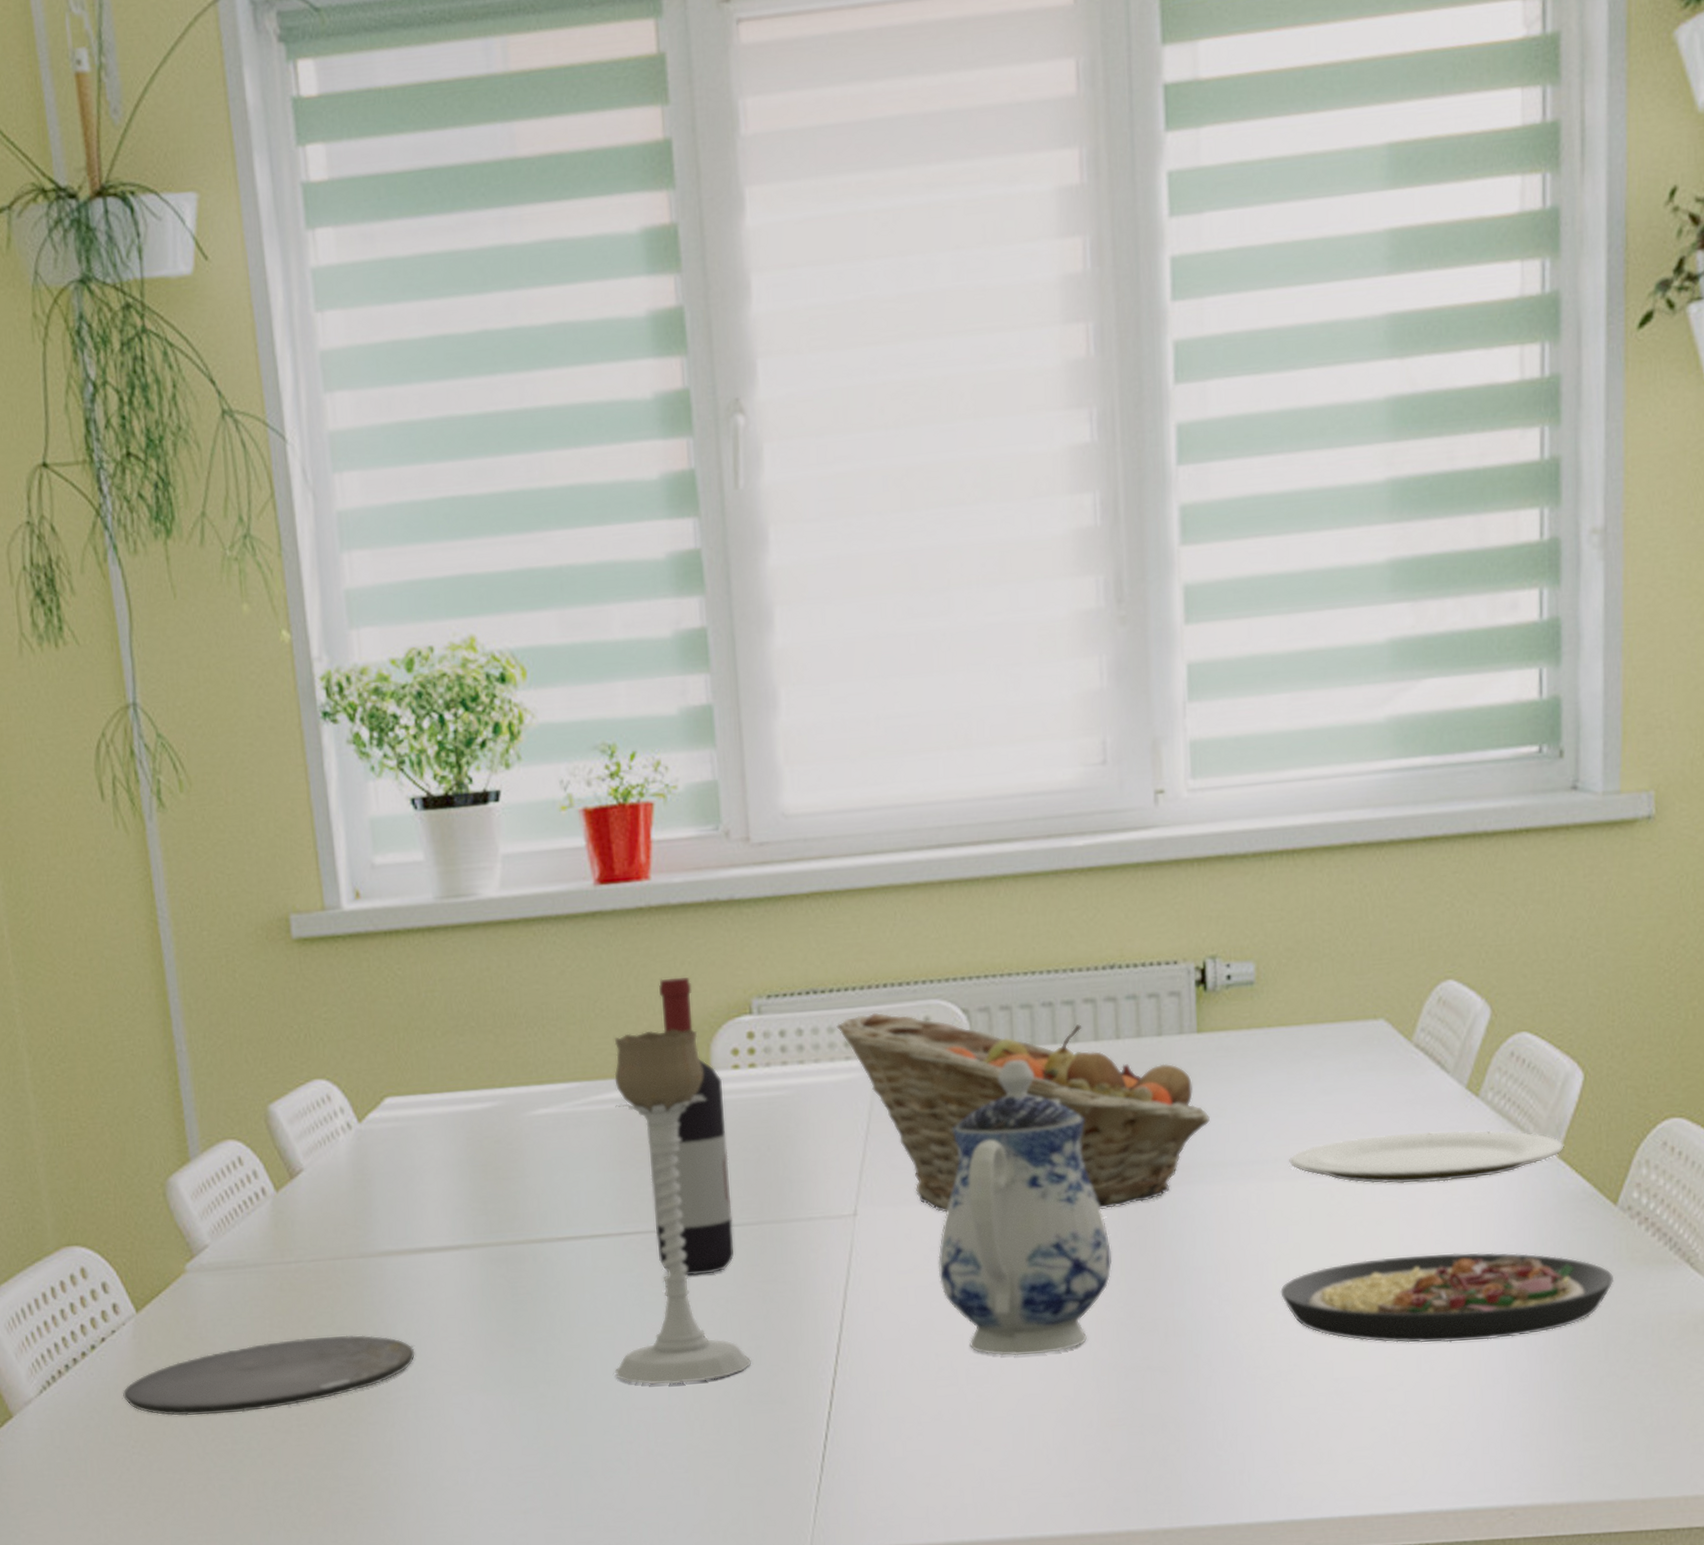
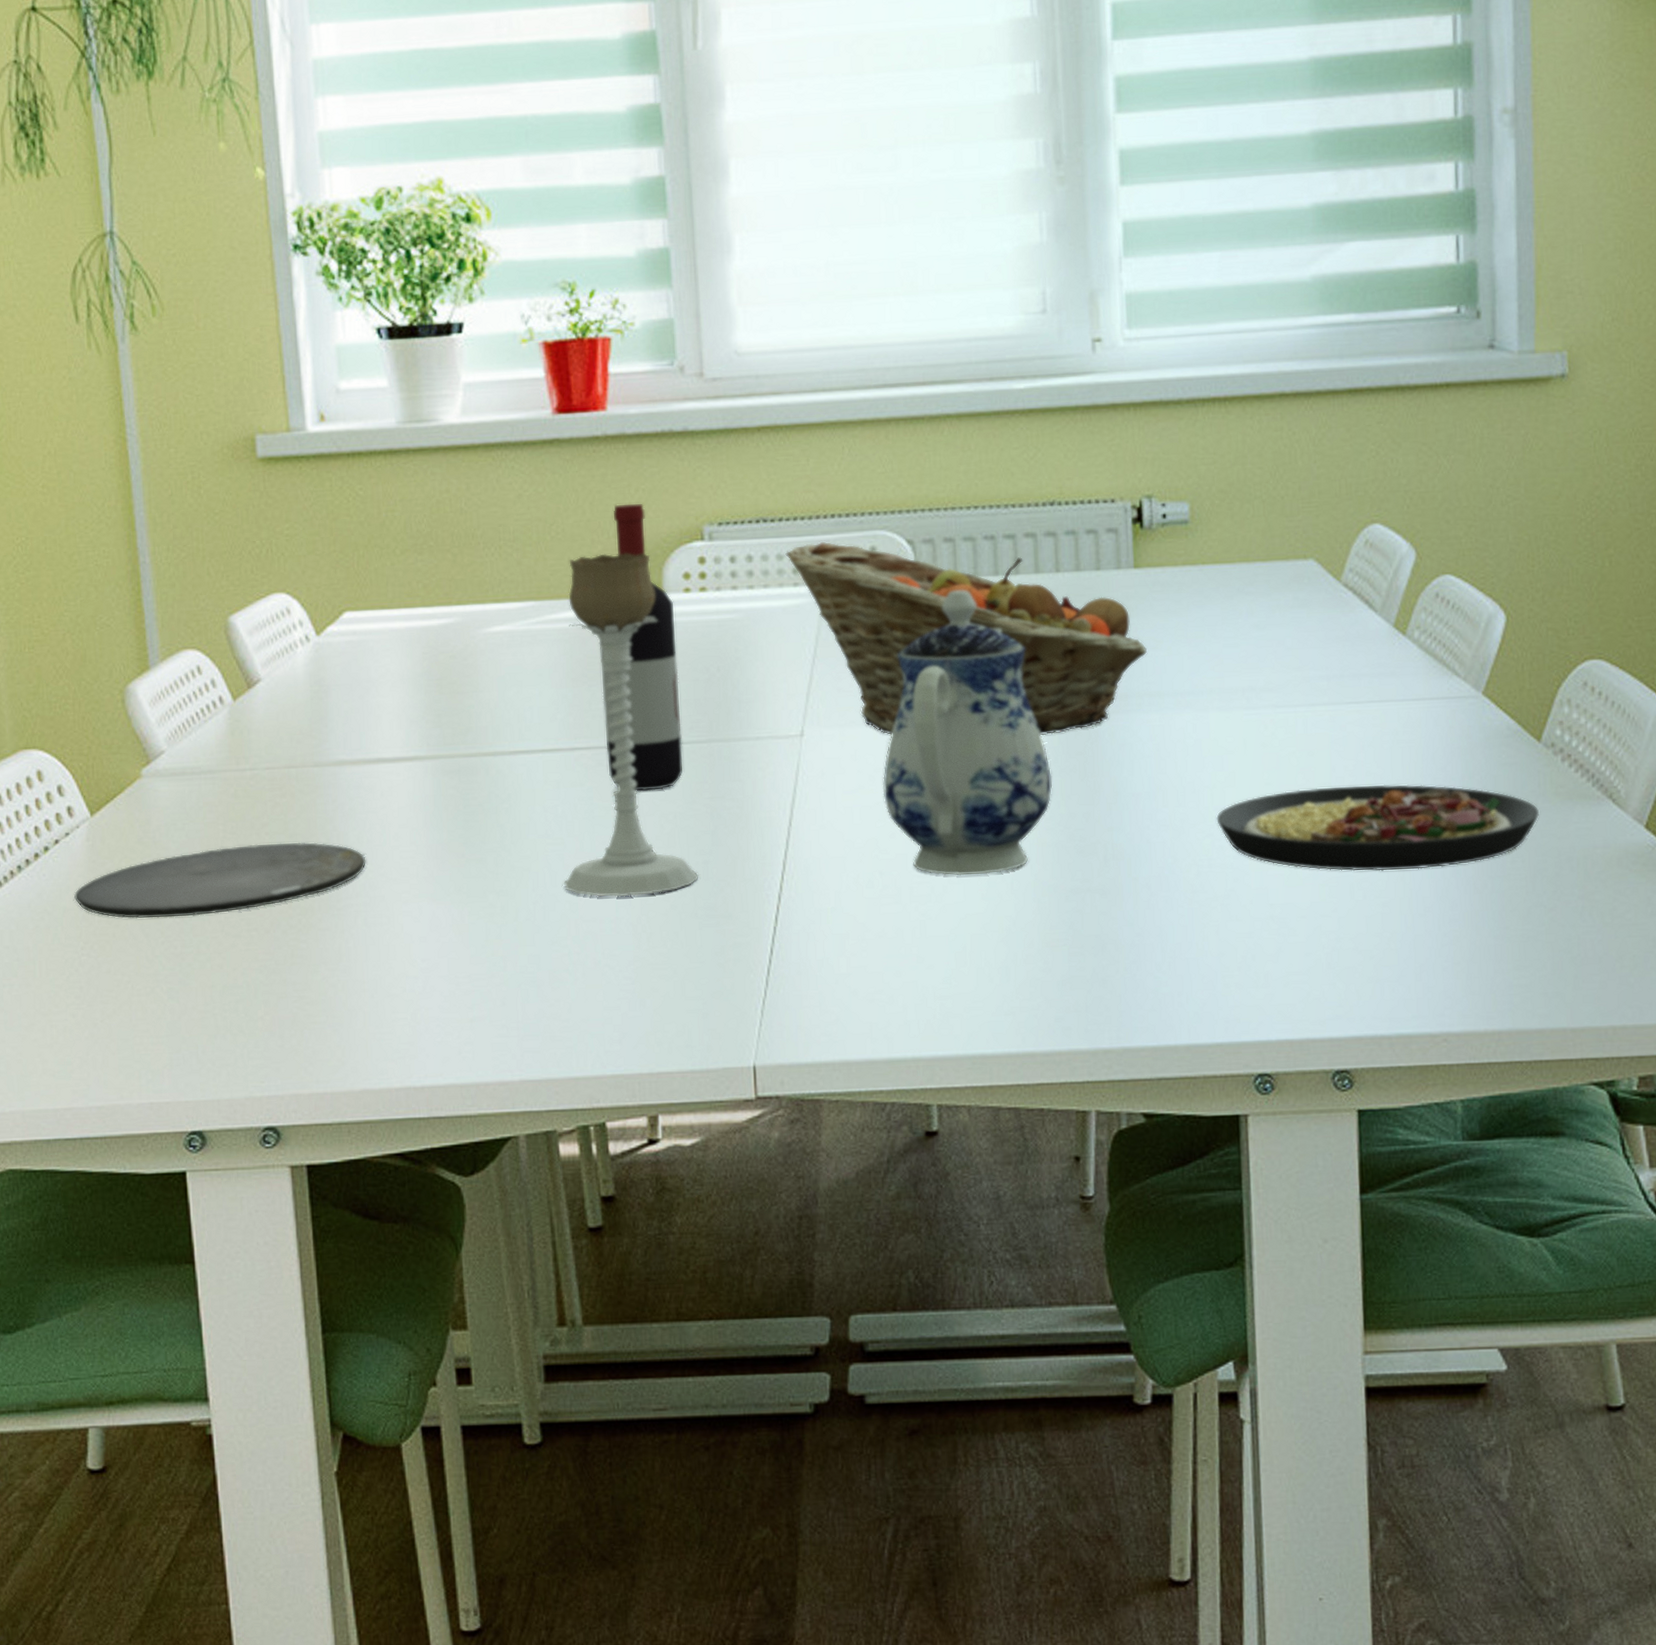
plate: present [1289,1130,1564,1184] -> none [1224,667,1489,717]

